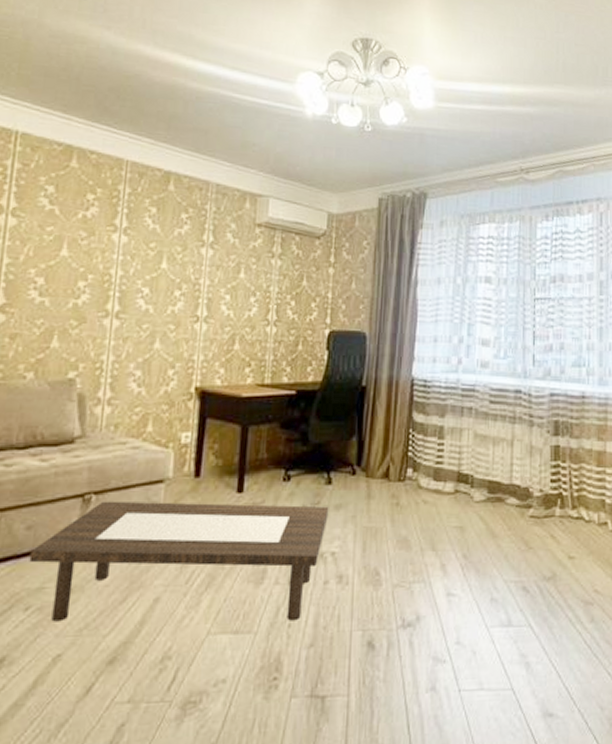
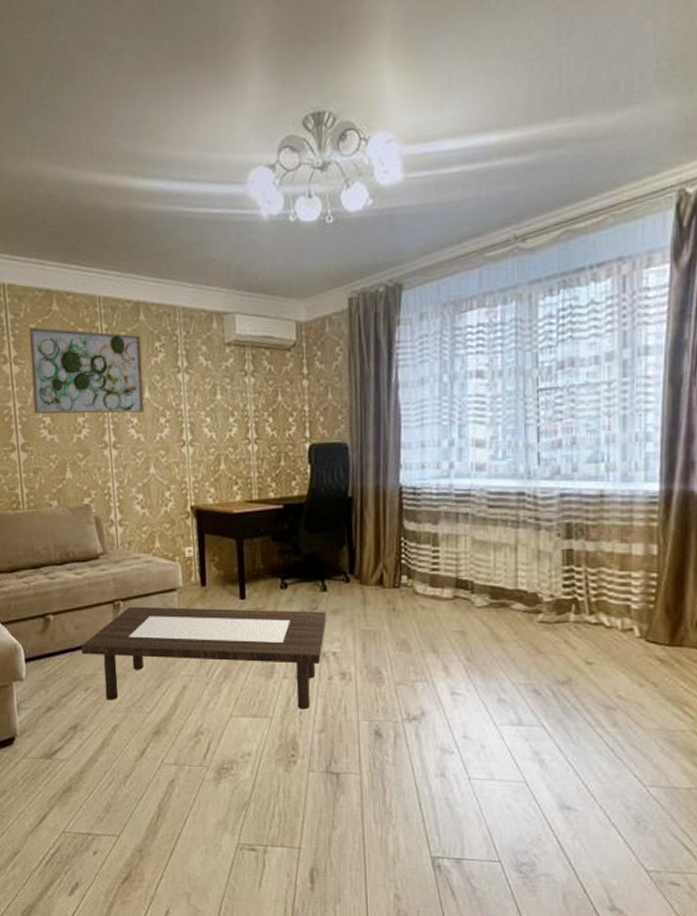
wall art: none [25,180,167,284] -> present [29,327,145,415]

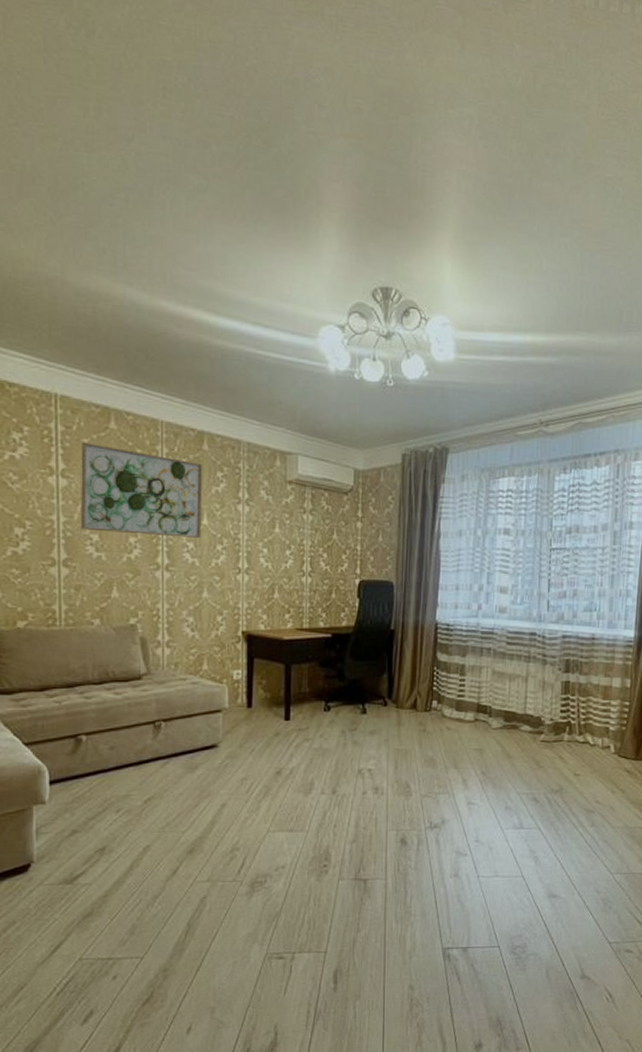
coffee table: present [81,606,327,710] -> none [115,727,365,823]

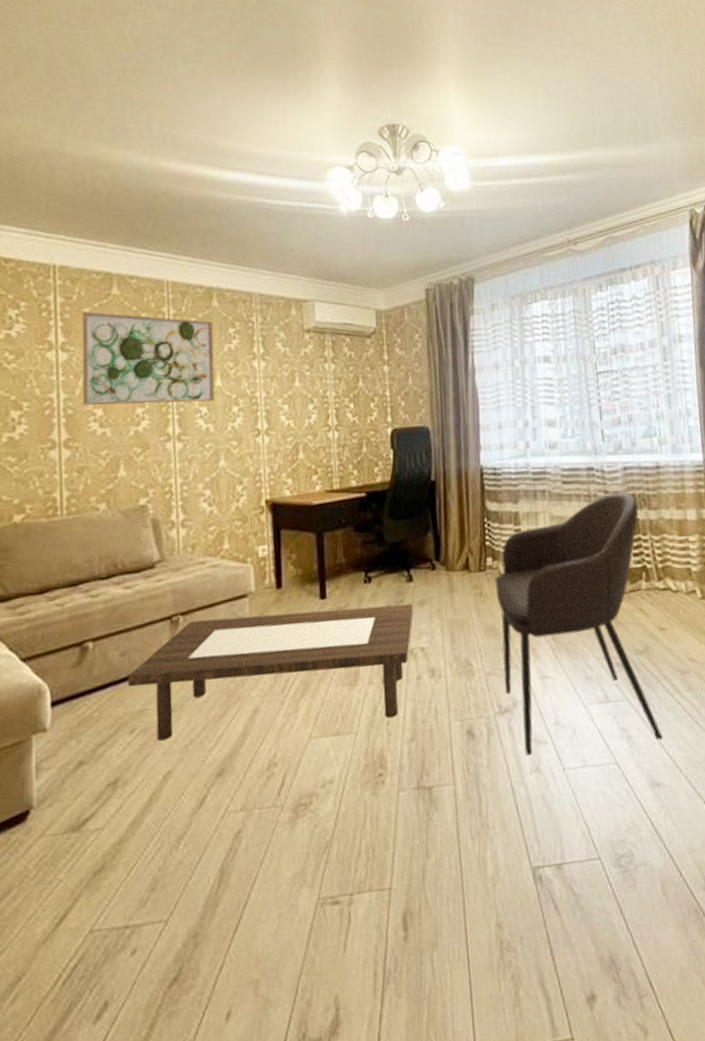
coffee table: none [115,727,365,823] -> present [127,603,414,741]
armchair: none [436,657,571,863] -> present [494,492,663,755]

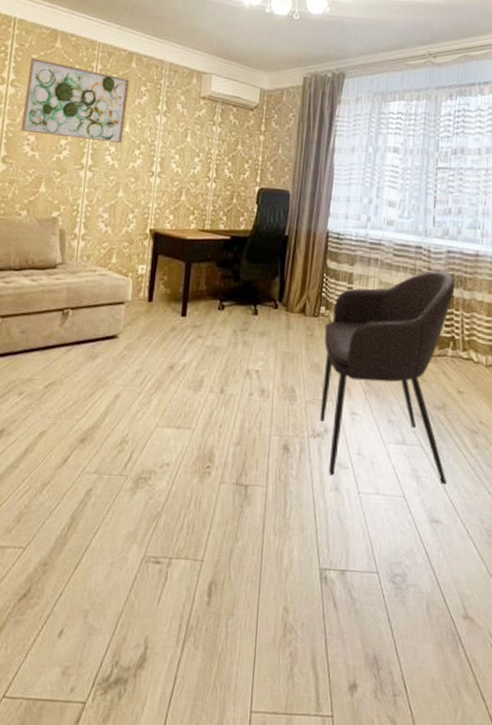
coffee table: present [127,603,414,741] -> none [22,315,255,423]

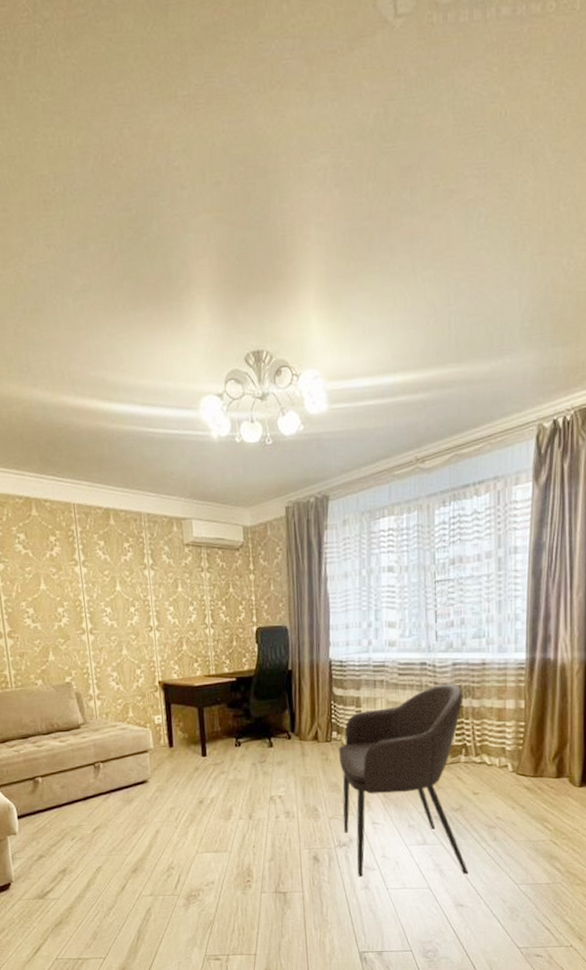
wall art: present [20,57,130,144] -> none [11,530,117,606]

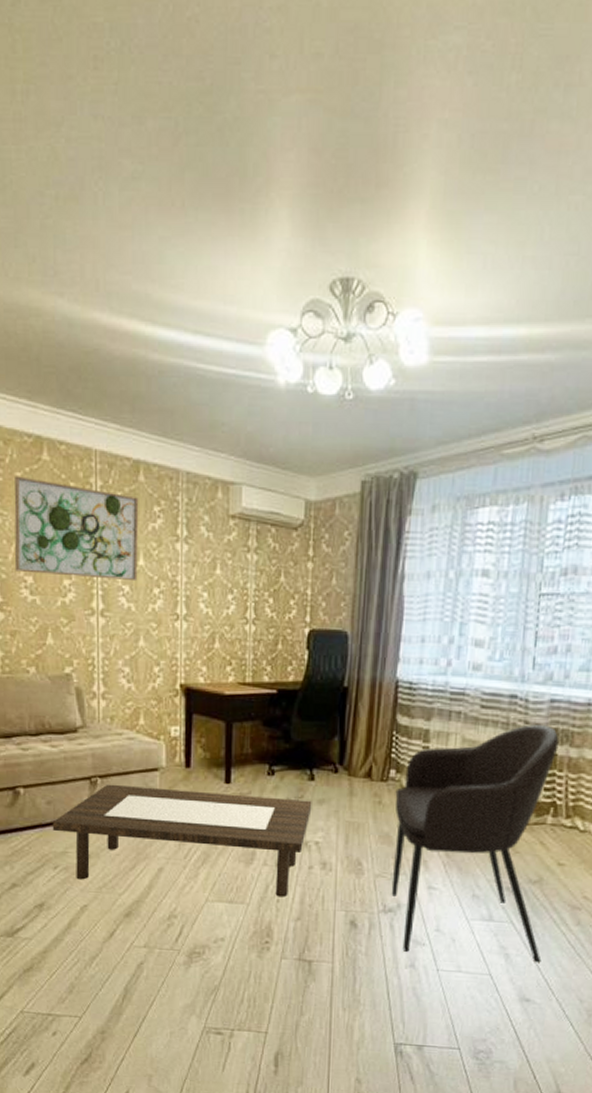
wall art: none [11,530,117,606] -> present [14,476,139,582]
coffee table: none [67,763,273,847] -> present [52,784,312,897]

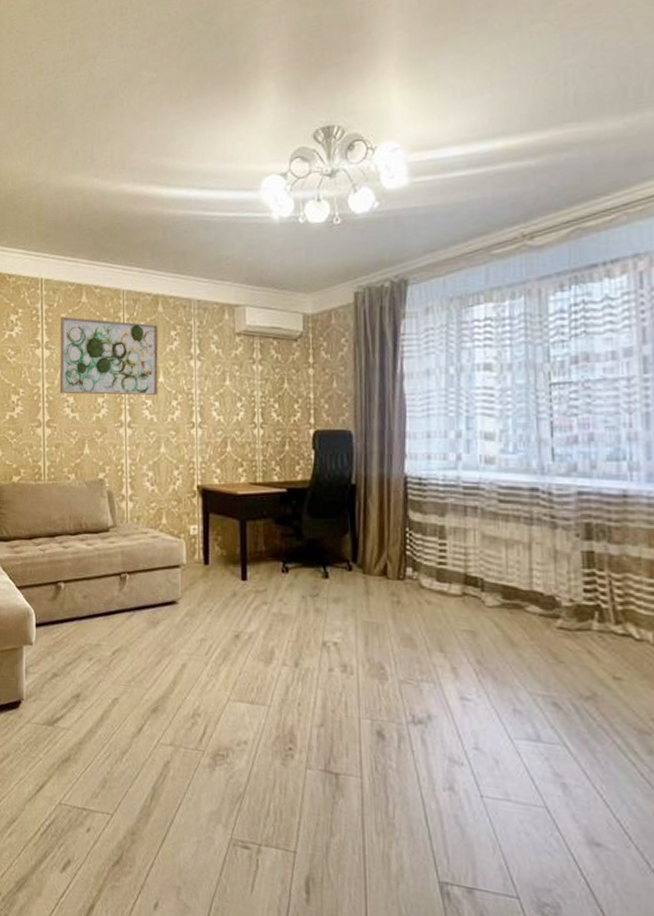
coffee table: present [52,784,312,897] -> none [88,580,328,701]
armchair: present [391,724,559,963] -> none [414,519,609,799]

